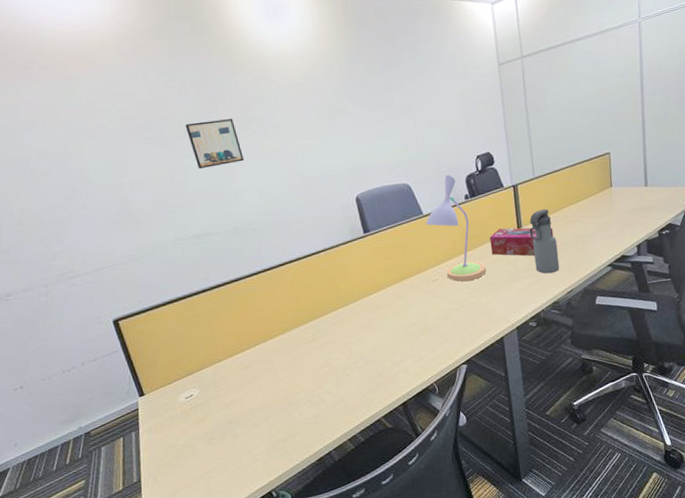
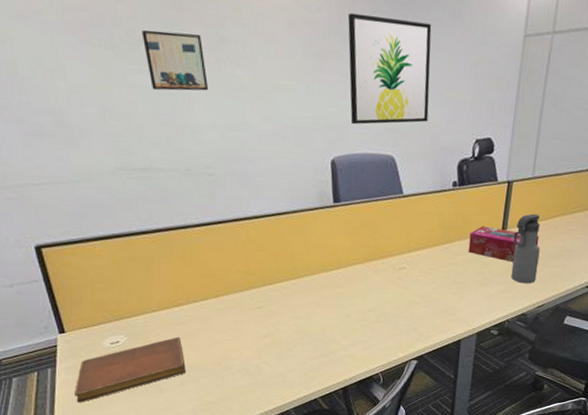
notebook: none [157,380,256,461] -> present [74,336,186,403]
wall art: none [350,71,432,165] -> present [348,12,432,125]
desk lamp: present [426,174,487,282] -> none [404,154,459,276]

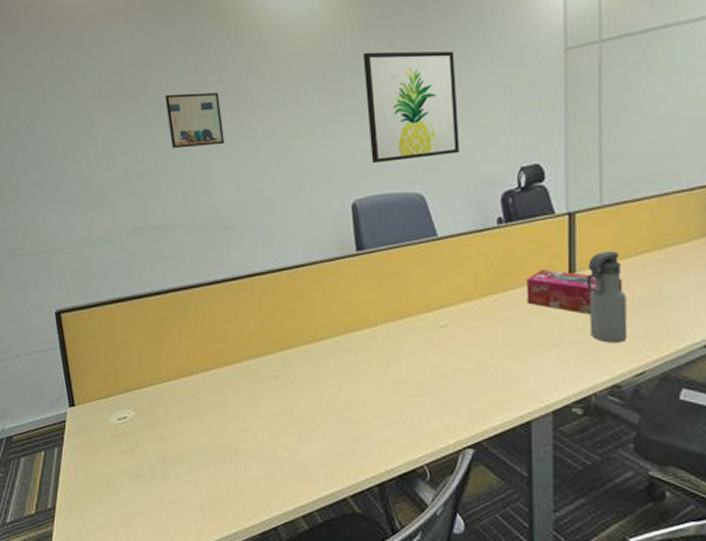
notebook: present [74,336,186,403] -> none [78,412,194,490]

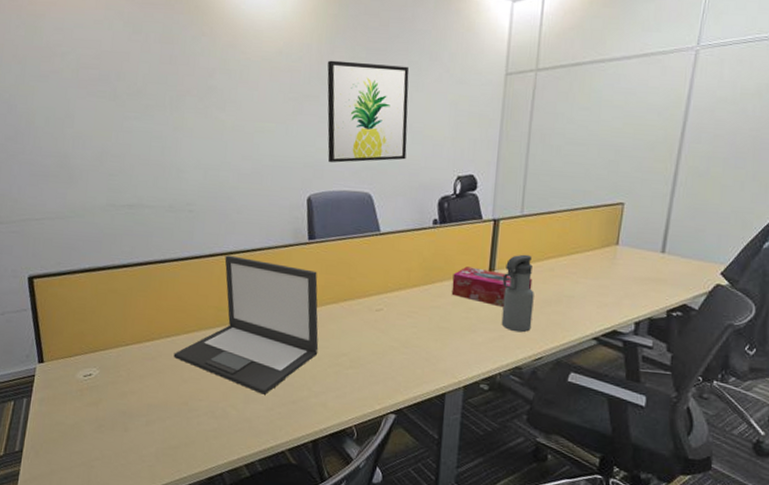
wall art: present [165,93,225,149] -> none [141,82,196,135]
laptop: none [215,274,377,432] -> present [173,255,319,395]

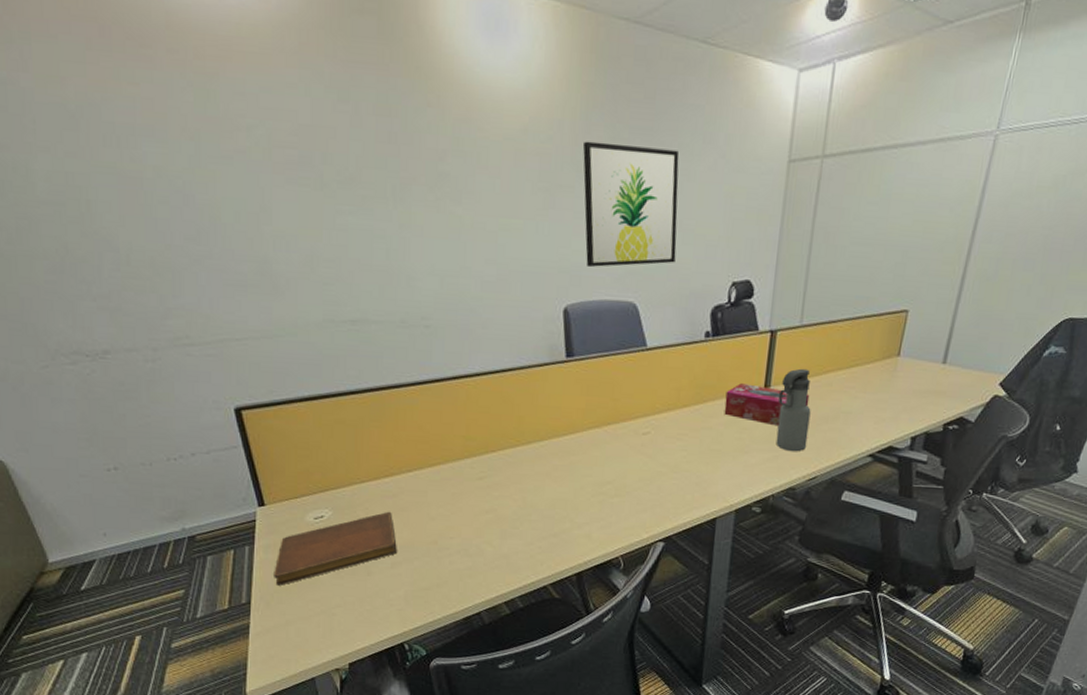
notebook: none [44,372,152,437] -> present [274,511,397,586]
laptop: present [173,255,319,395] -> none [417,377,581,529]

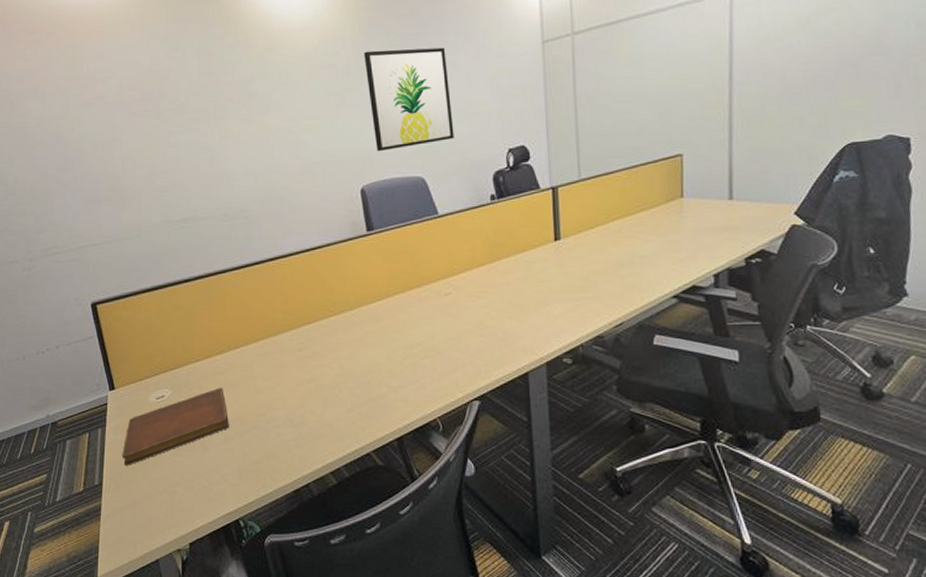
tissue box: present [724,383,810,427] -> none [518,238,601,276]
water bottle: present [776,368,811,452] -> none [570,219,607,300]

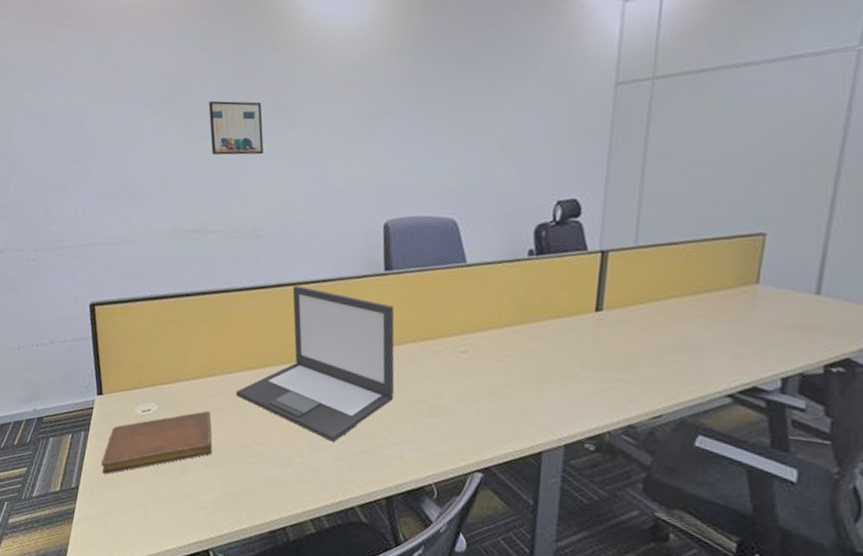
wall art: none [183,94,242,147] -> present [208,100,264,156]
laptop: none [245,257,391,396] -> present [236,285,395,442]
wall art: present [364,47,454,152] -> none [407,72,502,186]

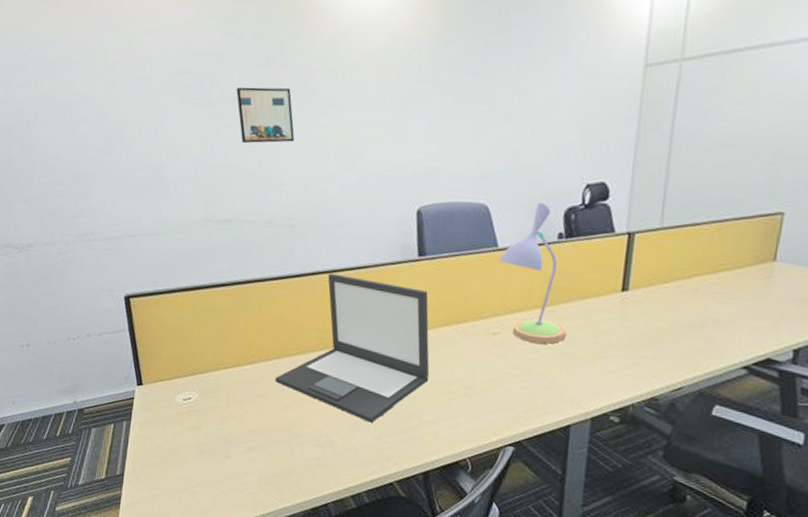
notebook: present [101,410,212,474] -> none [145,397,254,461]
desk lamp: none [467,218,538,365] -> present [499,202,567,344]

